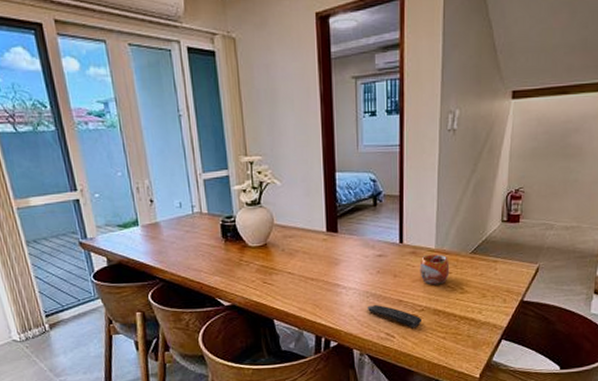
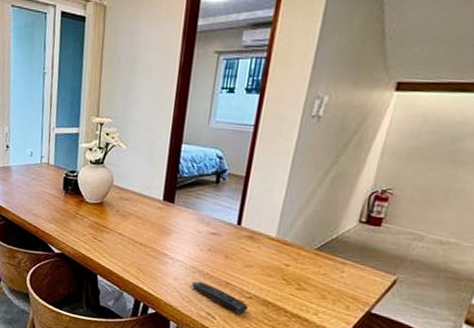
mug: present [419,254,450,285] -> none [253,241,290,276]

